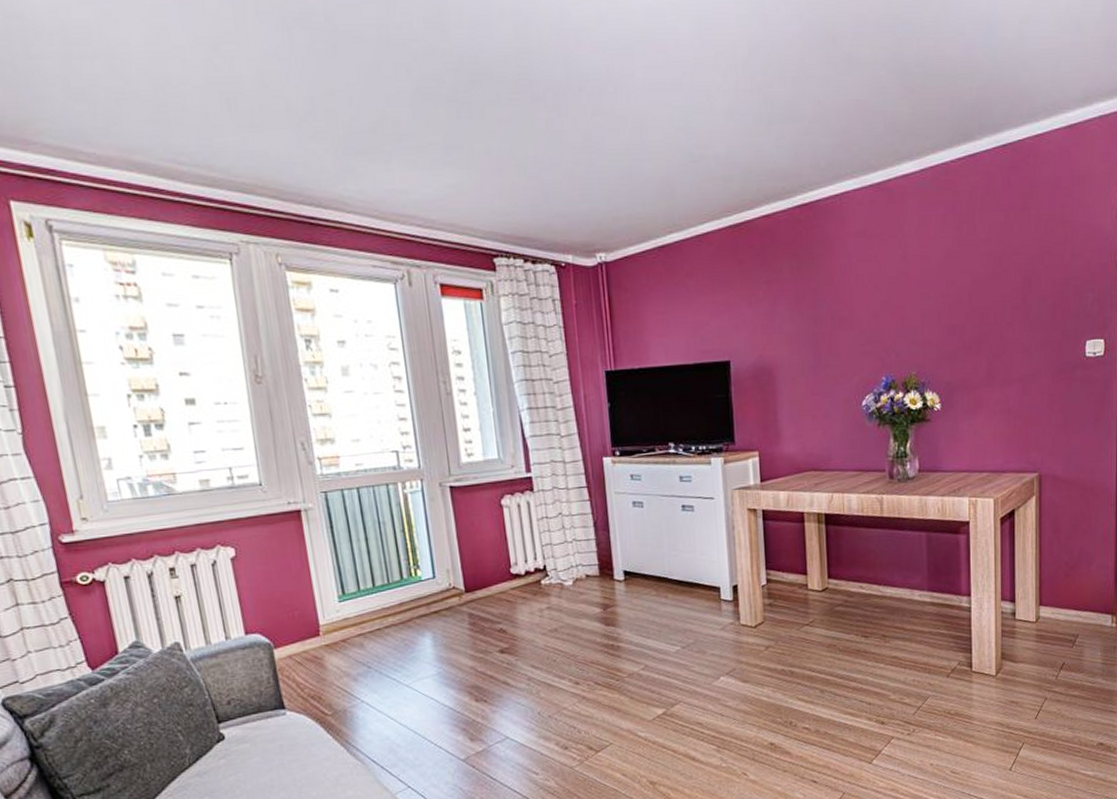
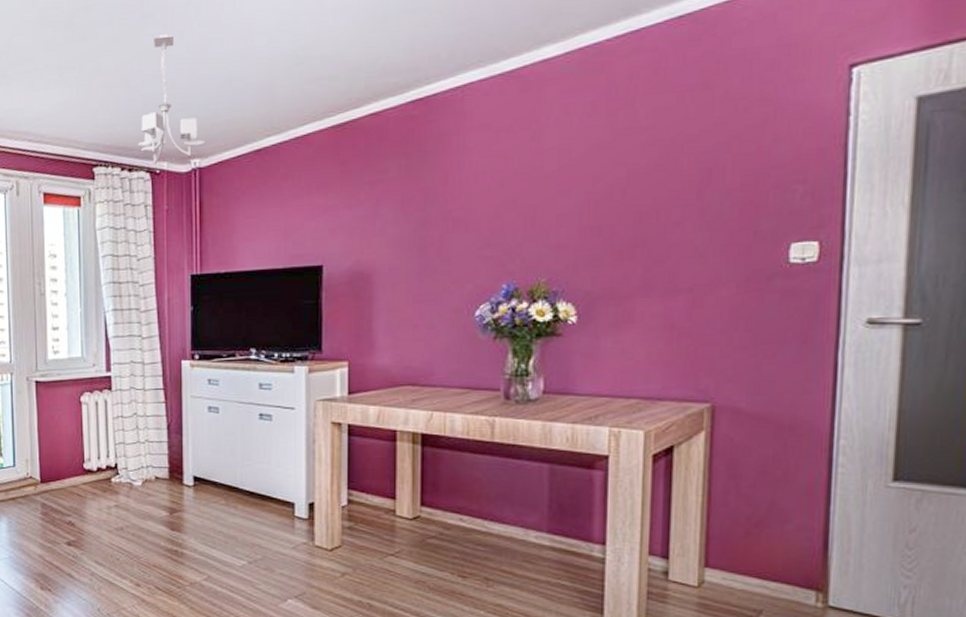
ceiling light fixture: none [539,120,610,258] -> present [137,34,206,165]

